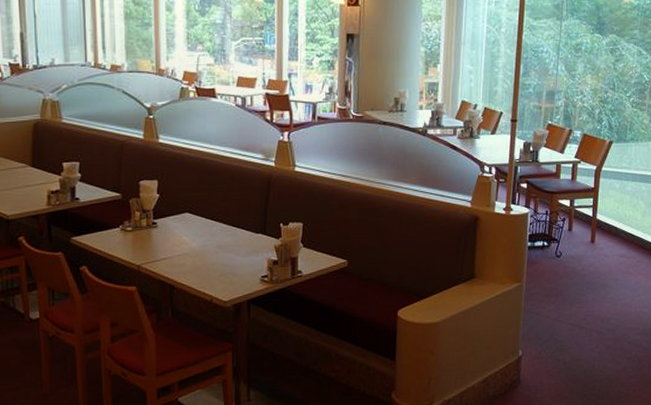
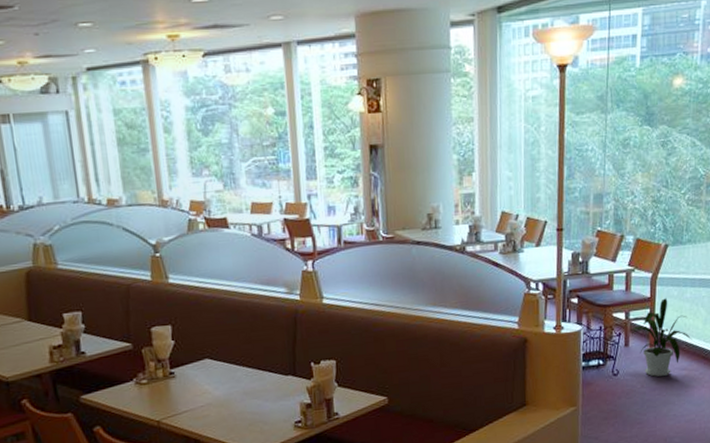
house plant: none [574,190,631,262] -> present [630,298,692,377]

